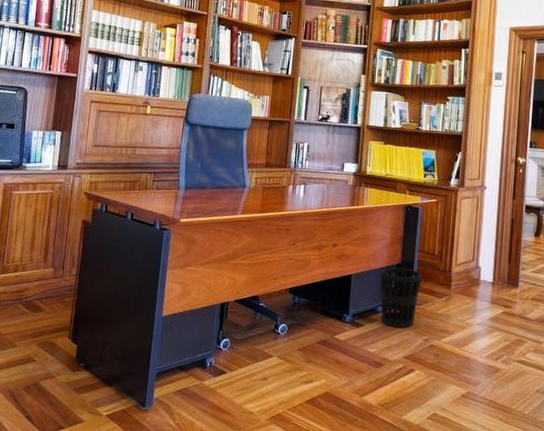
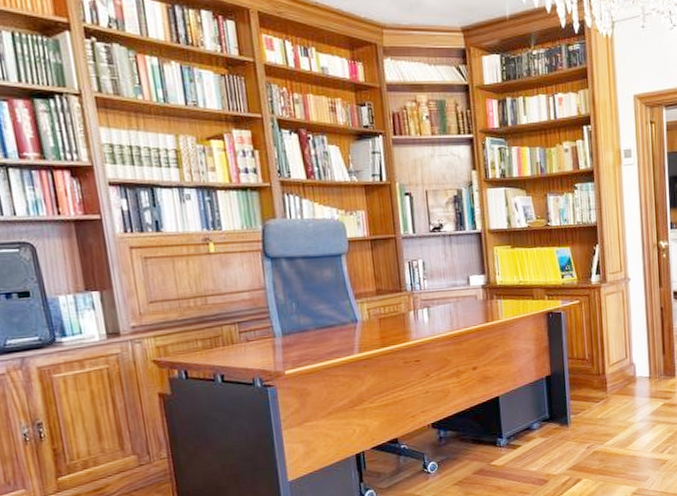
wastebasket: present [380,267,422,328] -> none [530,378,576,442]

